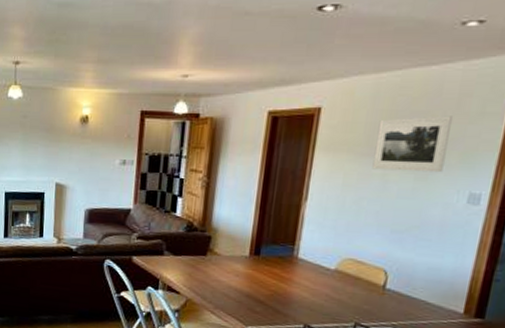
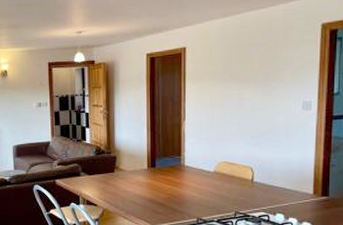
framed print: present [372,116,452,173] -> none [230,45,281,91]

